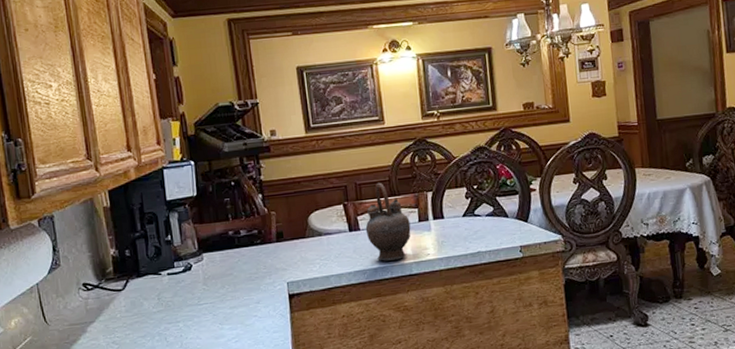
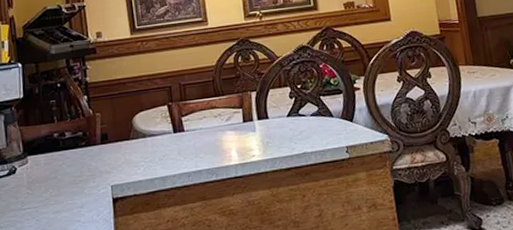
teapot: present [365,182,411,261] -> none [189,82,236,163]

